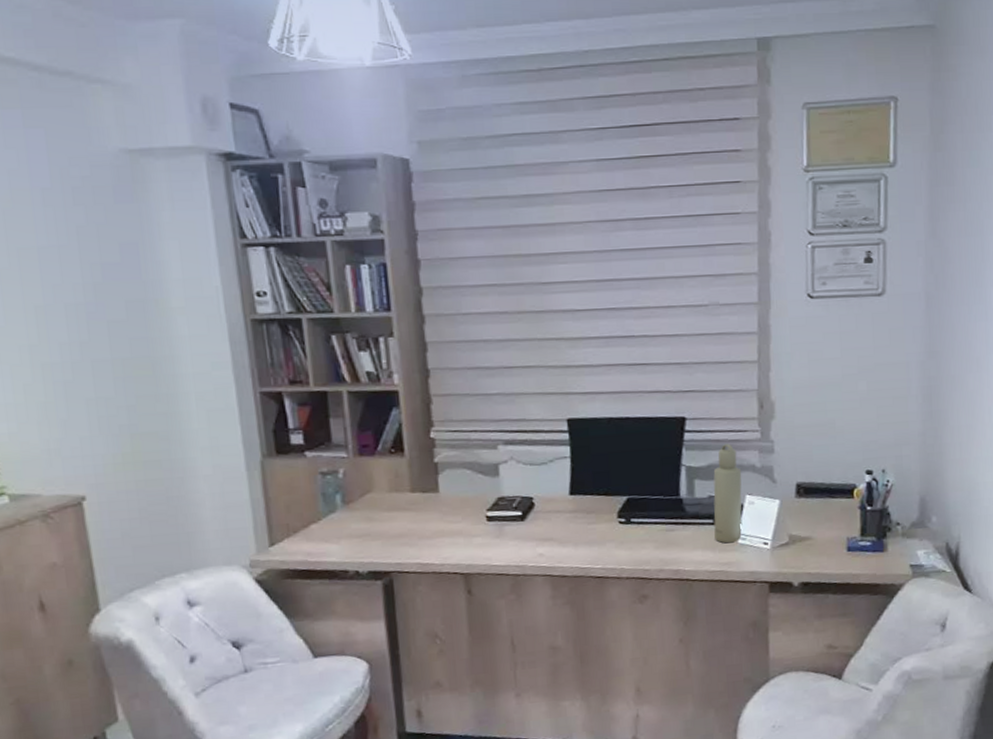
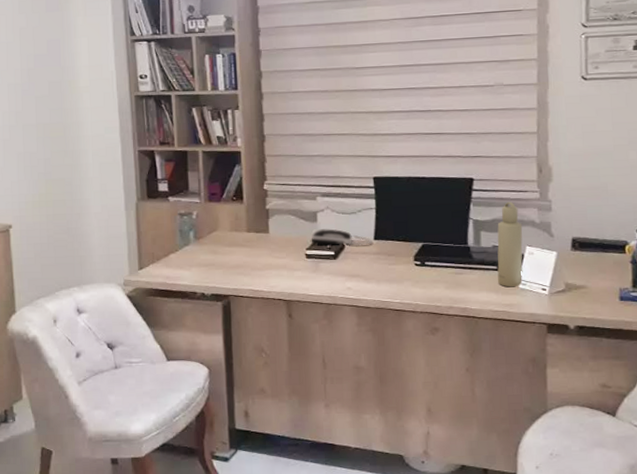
telephone: none [491,484,568,505] -> present [310,229,373,247]

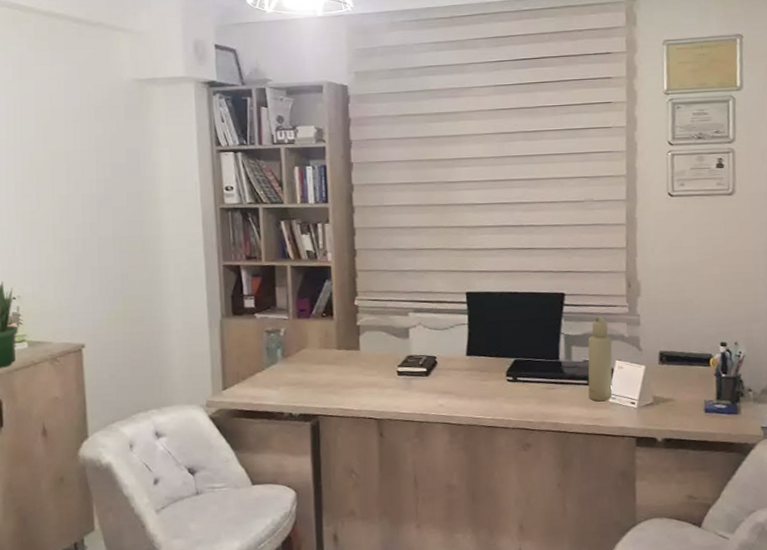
telephone: present [310,229,373,247] -> none [402,345,465,363]

